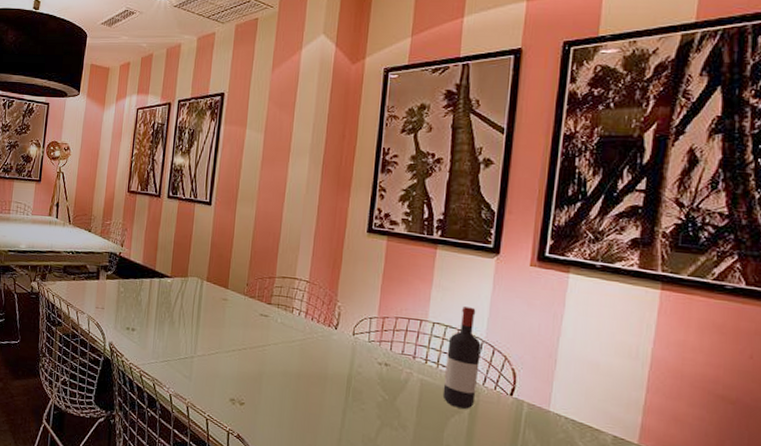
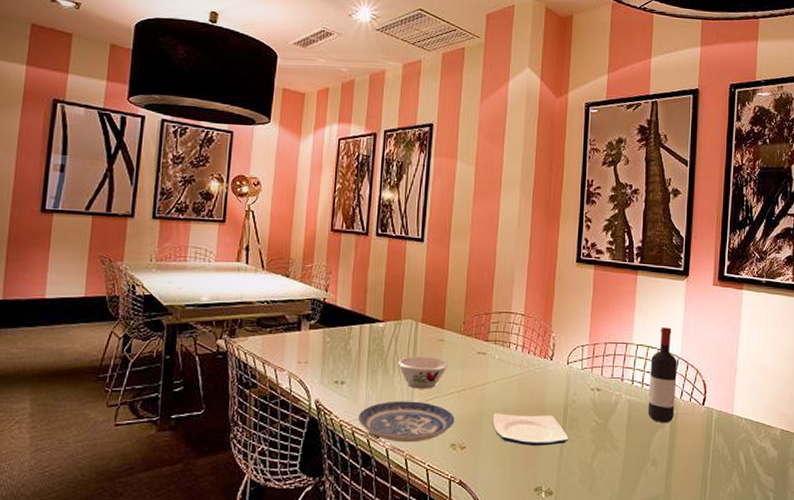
plate: none [145,351,236,393] -> present [357,401,455,443]
bowl: none [183,311,231,344] -> present [398,355,448,389]
plate: none [272,375,352,415] -> present [493,413,569,446]

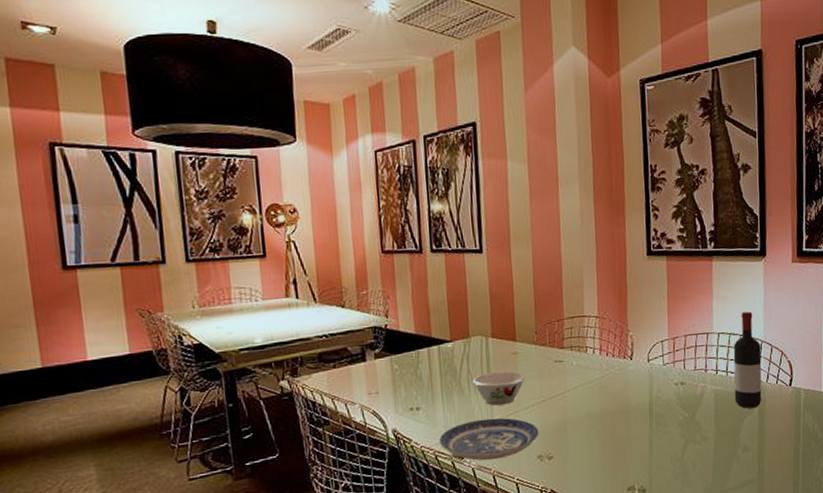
plate: present [493,413,569,446] -> none [578,415,657,448]

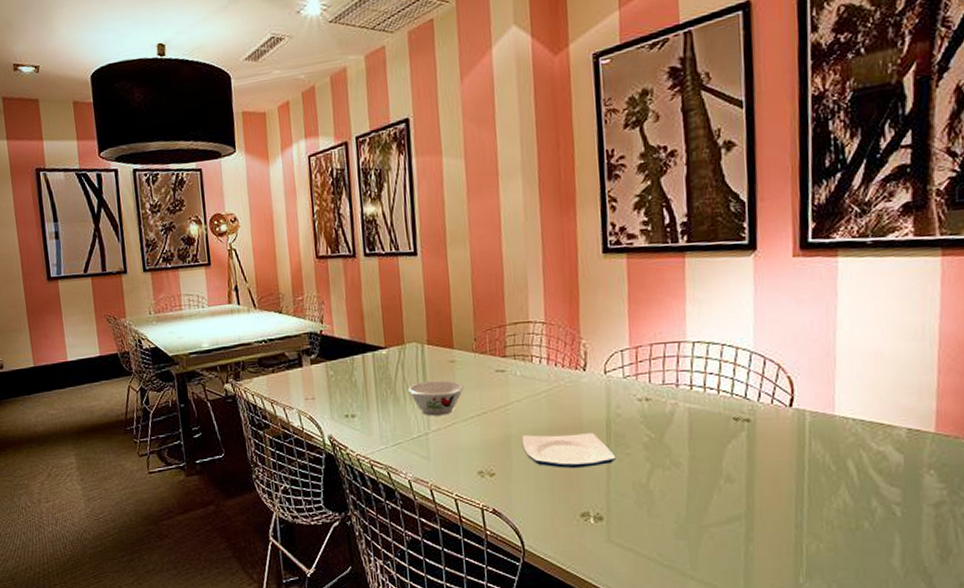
plate: present [438,417,539,461] -> none [374,429,480,473]
plate: none [578,415,657,448] -> present [522,433,616,468]
wine bottle: present [733,311,762,409] -> none [713,316,752,432]

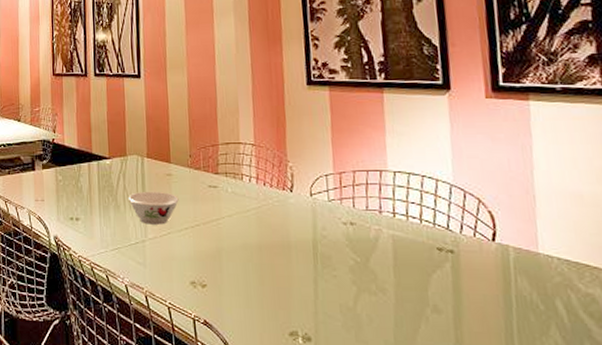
plate: present [522,433,616,468] -> none [233,249,323,286]

